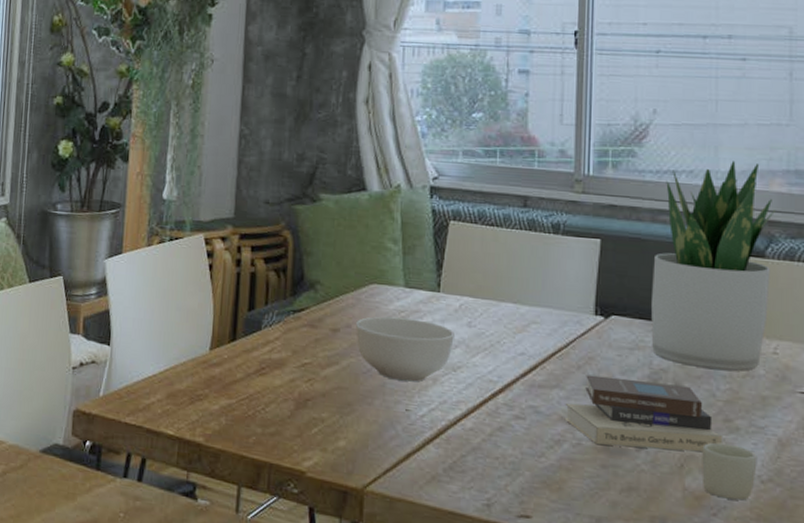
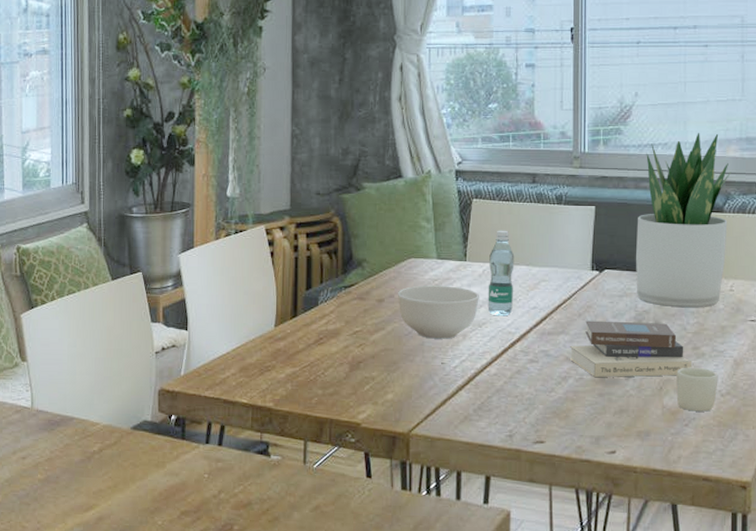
bottle: none [464,259,499,361] -> present [487,230,515,316]

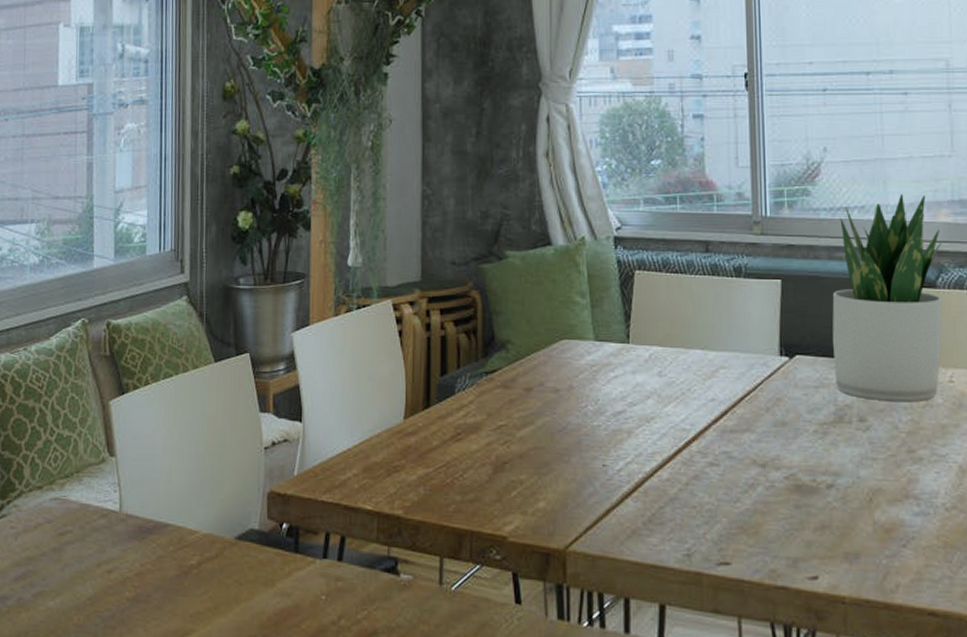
bowl: present [397,285,479,339] -> none [548,372,646,436]
bottle: present [487,230,515,316] -> none [656,307,687,410]
books: present [569,320,691,378] -> none [756,416,907,486]
cup: present [676,367,718,412] -> none [889,474,941,530]

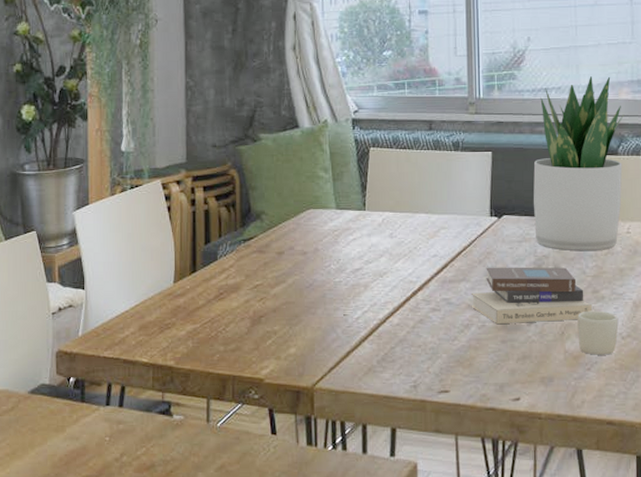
books: none [756,416,907,486] -> present [471,267,592,325]
cup: none [889,474,941,530] -> present [577,310,619,355]

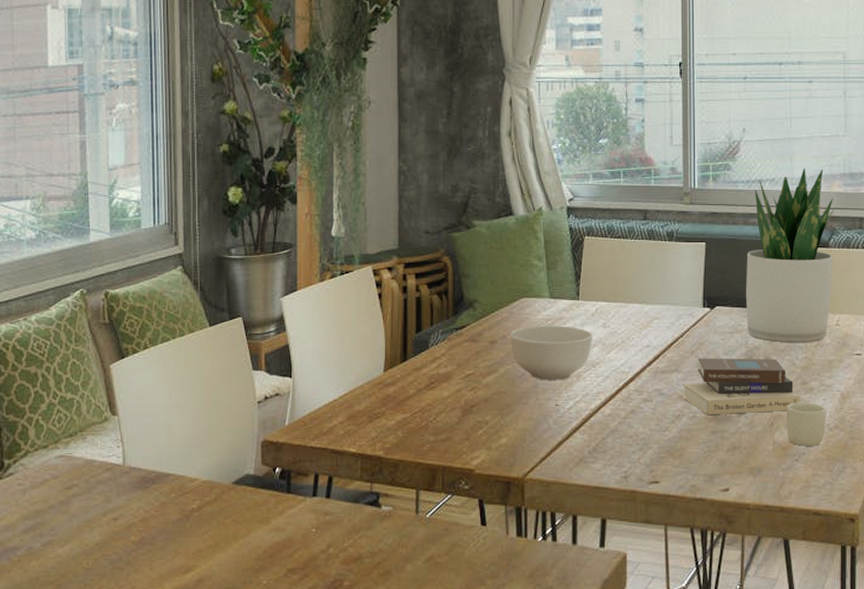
bowl: none [297,236,380,290] -> present [509,326,592,380]

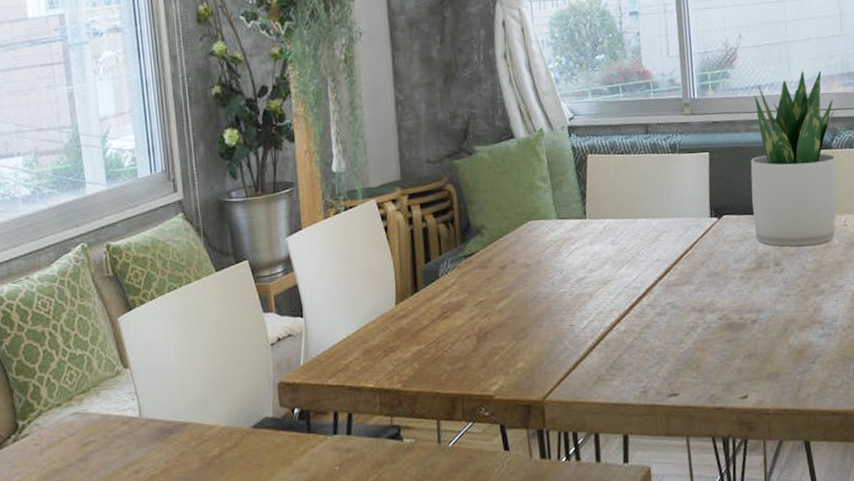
bowl: present [509,326,592,380] -> none [519,245,603,302]
books: present [682,358,801,416] -> none [695,263,813,325]
cup: present [787,402,827,446] -> none [799,304,840,349]

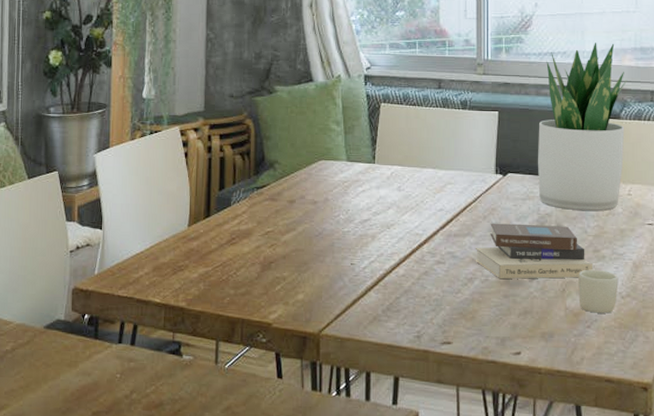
books: none [695,263,813,325] -> present [475,223,592,280]
cup: none [799,304,840,349] -> present [578,269,619,314]

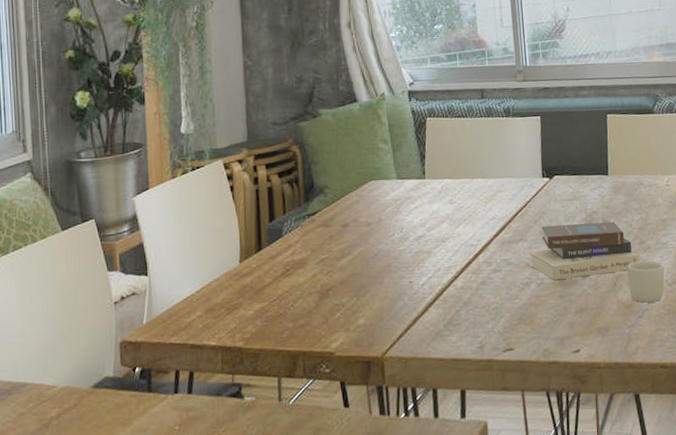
planter: present [537,42,628,212] -> none [579,42,660,206]

